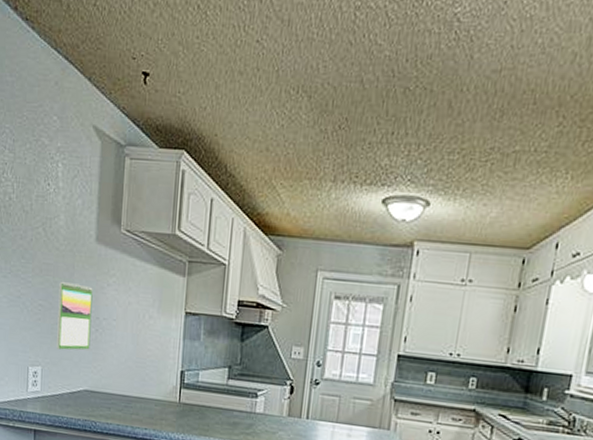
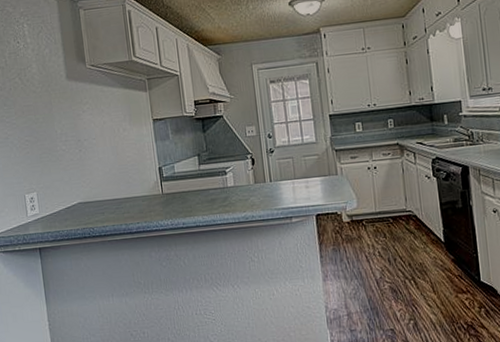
calendar: present [57,281,93,350] -> none [41,116,77,174]

